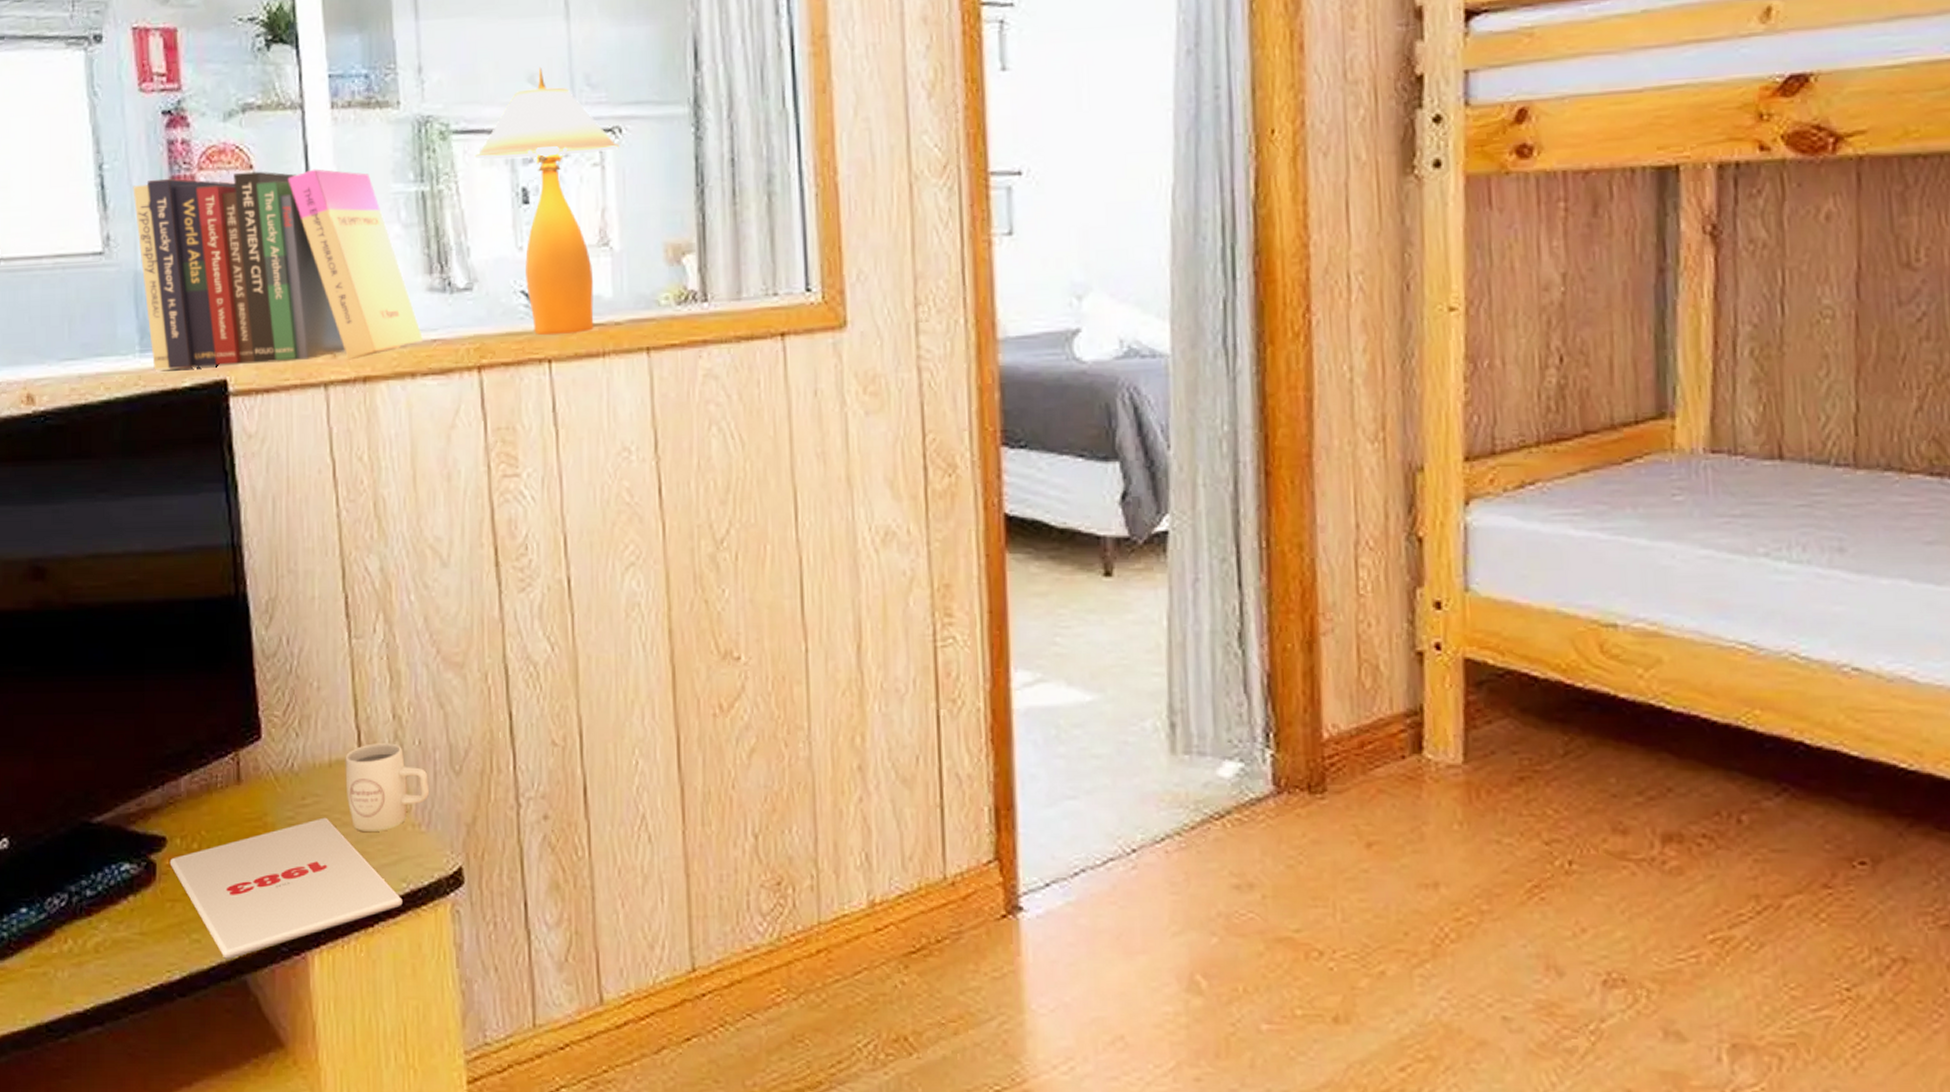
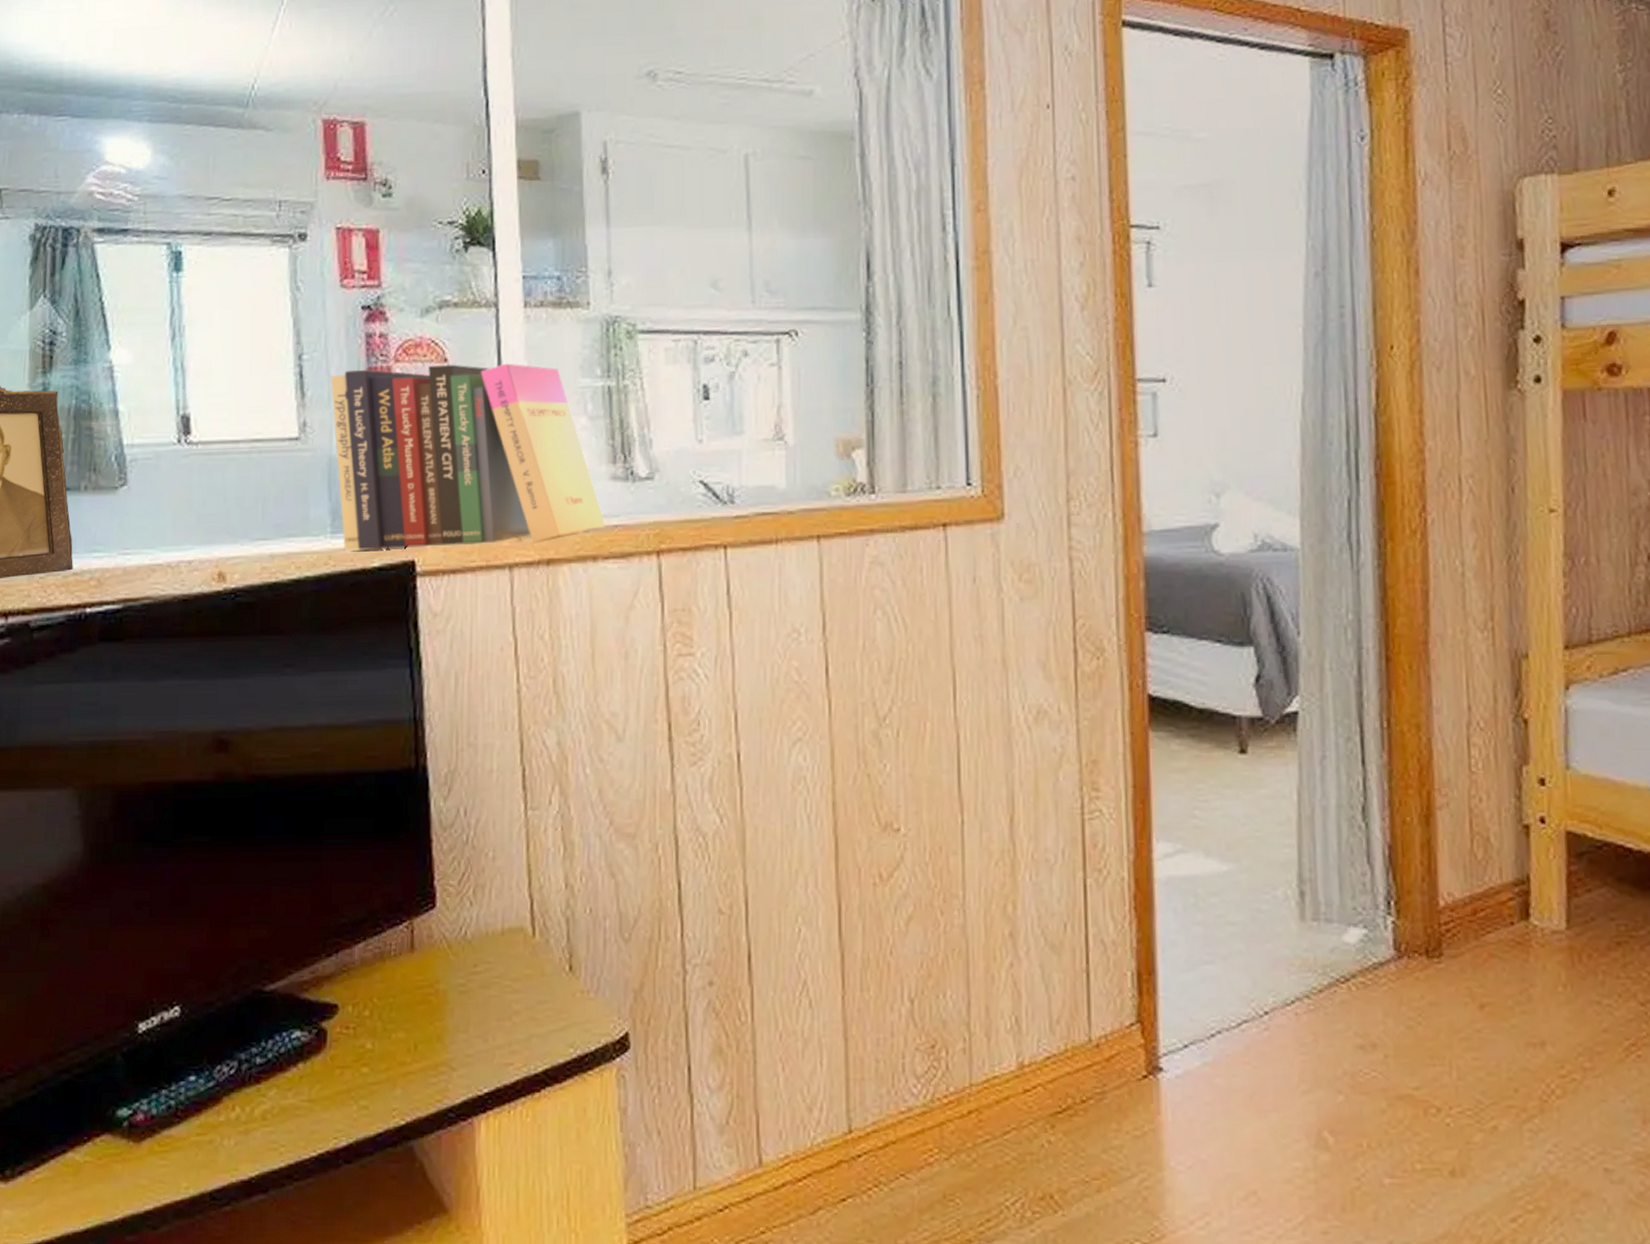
magazine: present [169,817,403,960] -> none [340,984,569,1126]
mug: present [345,743,430,831] -> none [517,911,599,998]
table lamp: present [474,68,620,336] -> none [659,274,796,523]

